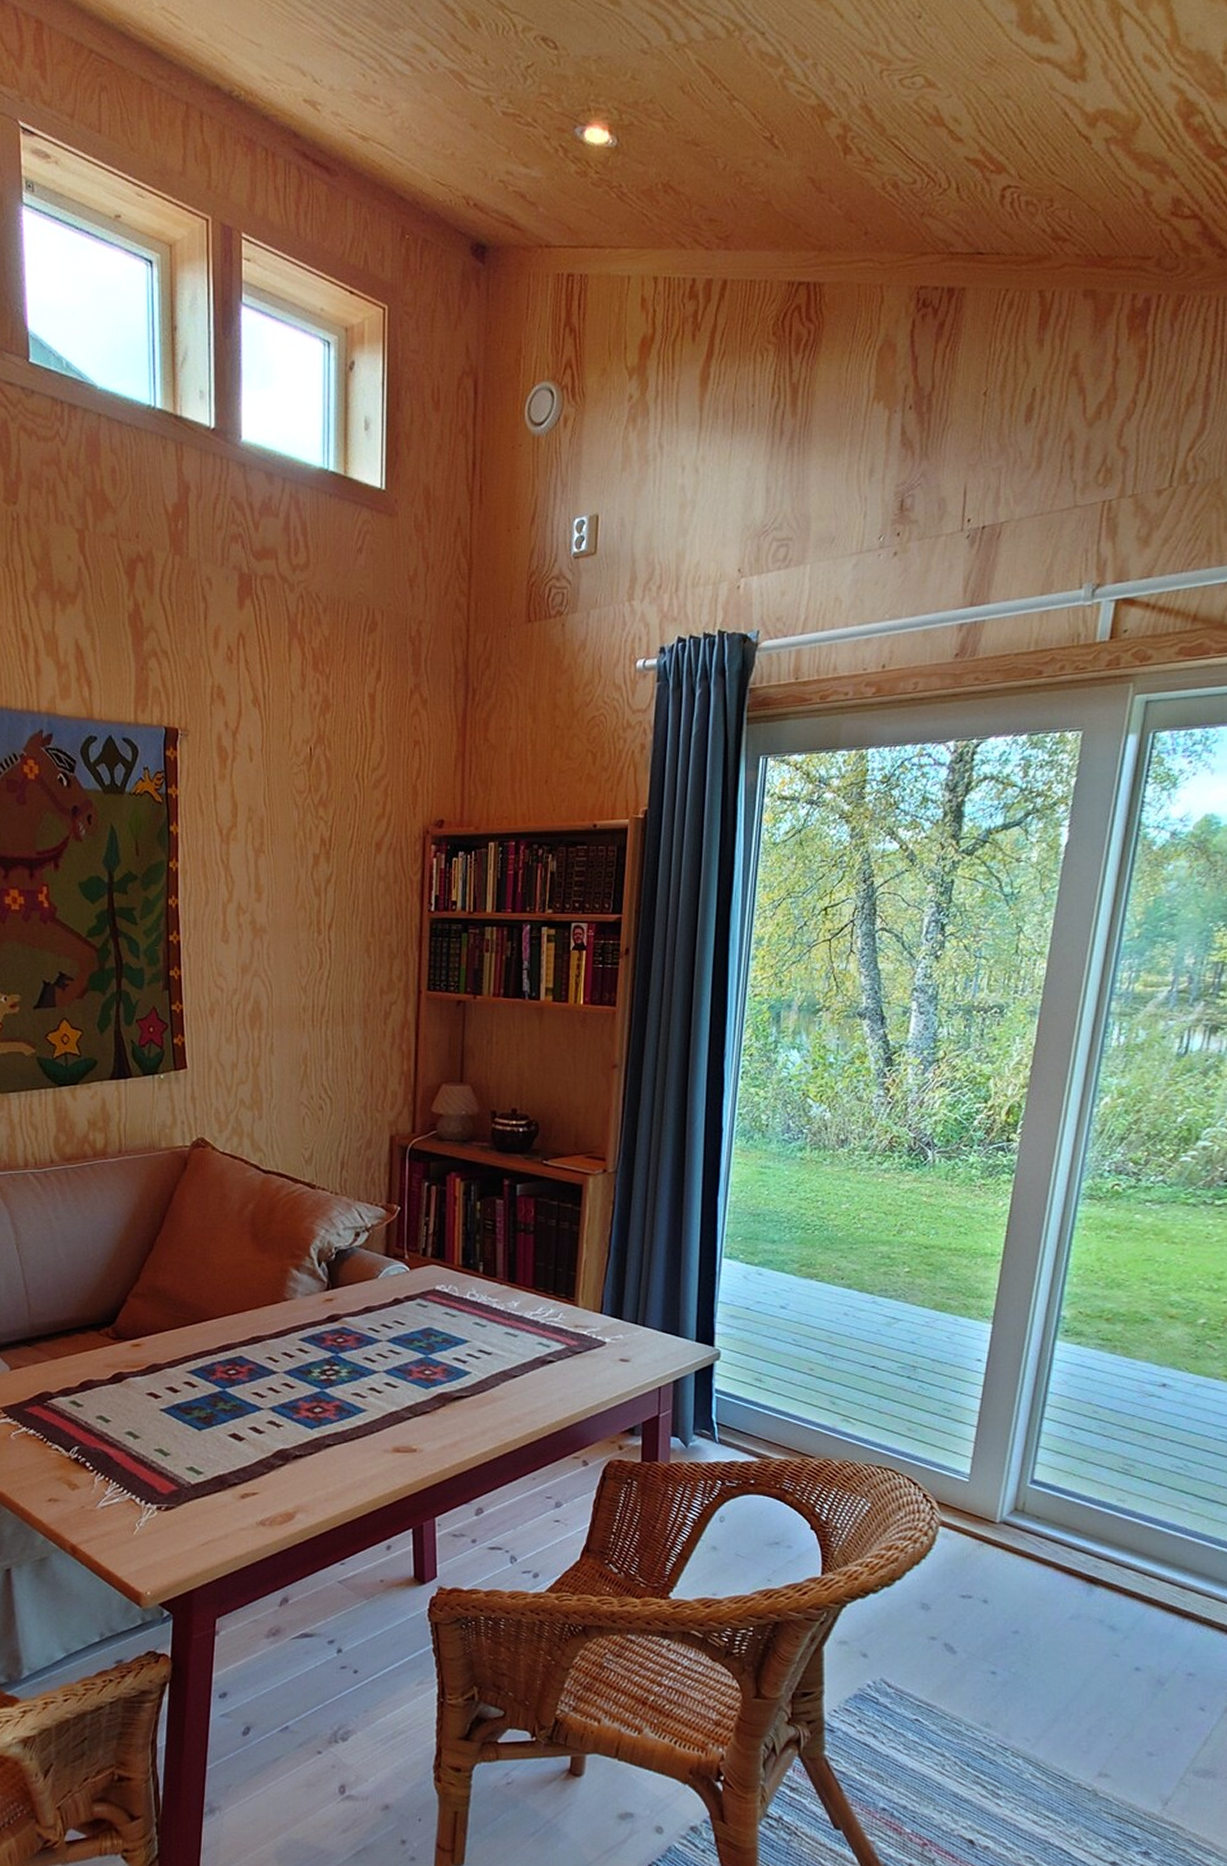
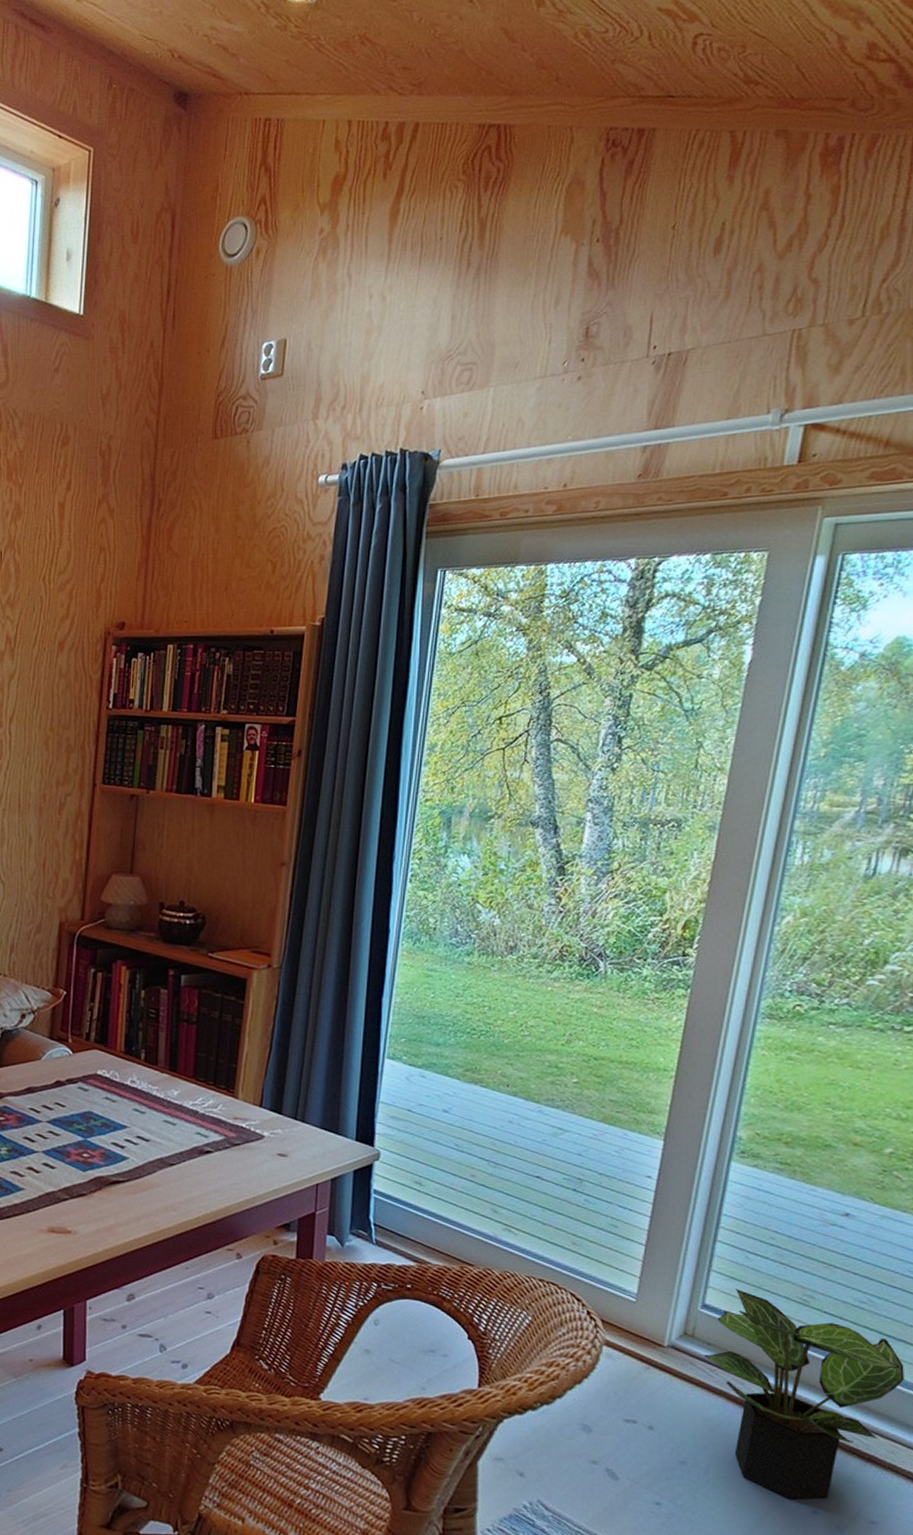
potted plant: none [1033,1462,1218,1659] -> present [704,1288,904,1500]

